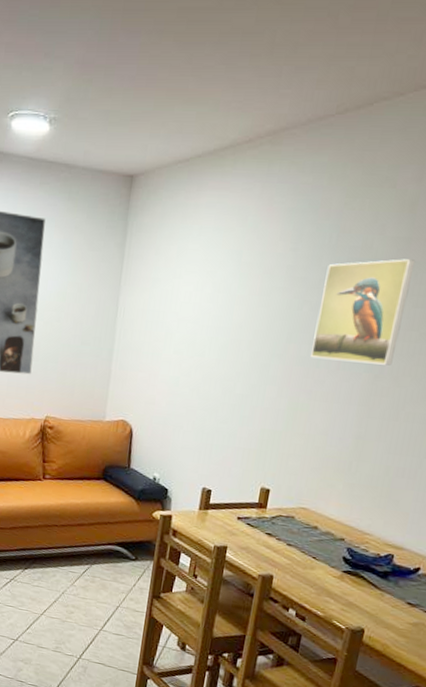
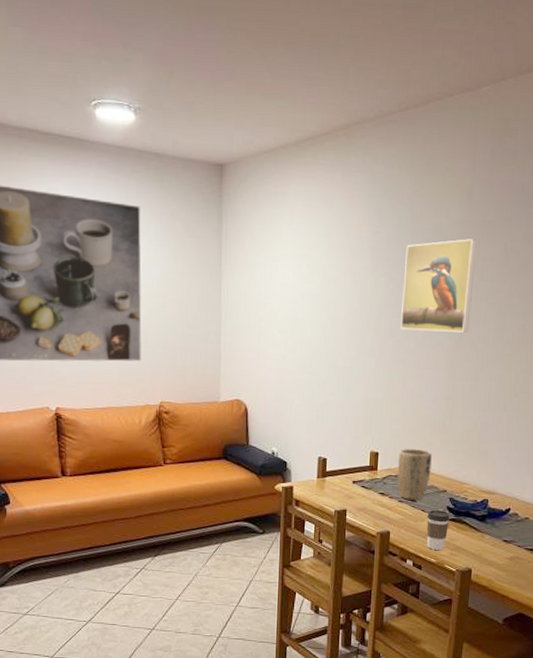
plant pot: none [287,488,332,546] -> present [397,449,433,500]
coffee cup: none [314,558,346,604] -> present [426,510,450,550]

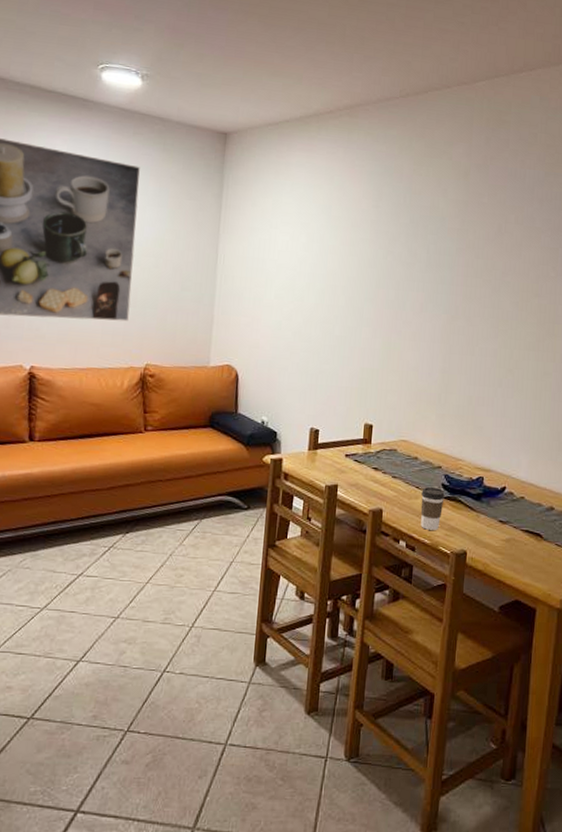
plant pot: present [397,449,433,500] -> none [391,422,428,476]
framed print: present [401,239,478,333] -> none [398,218,473,308]

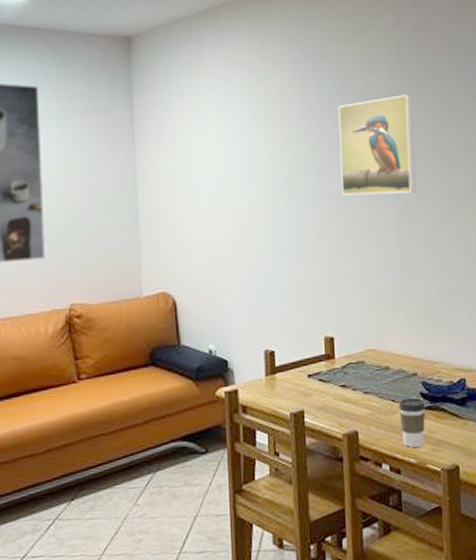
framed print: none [398,218,473,308] -> present [338,94,416,196]

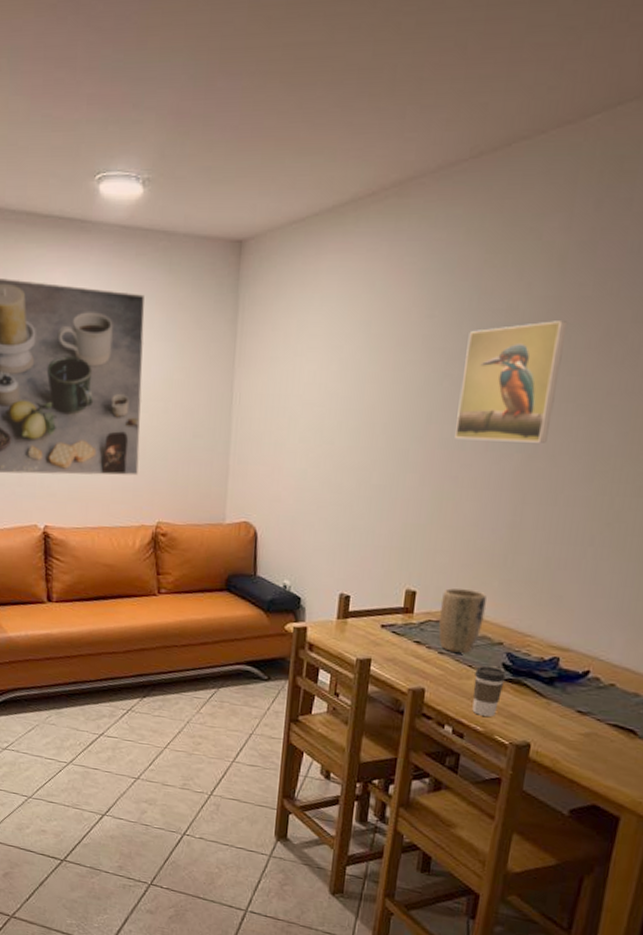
plant pot: none [357,328,397,390] -> present [438,588,487,653]

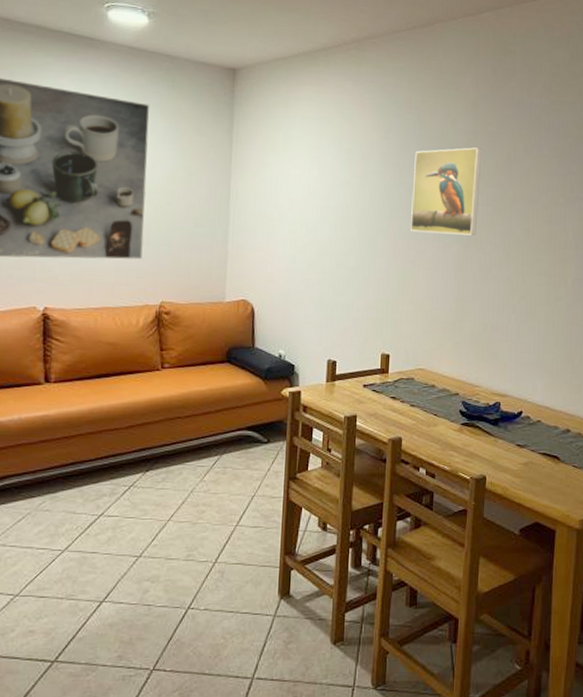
plant pot: present [438,588,487,653] -> none [408,351,444,404]
coffee cup: present [472,666,506,717] -> none [439,414,463,457]

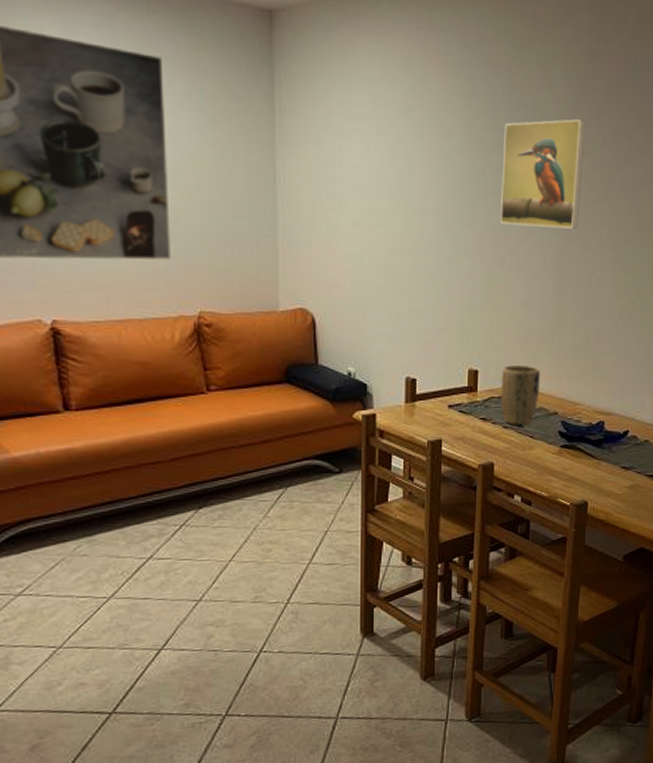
plant pot: none [408,351,444,404] -> present [500,365,541,425]

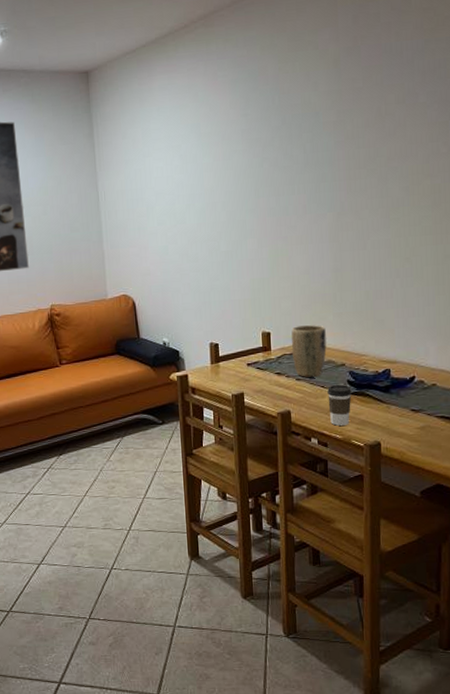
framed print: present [500,119,586,229] -> none [276,108,350,208]
coffee cup: none [536,436,562,482] -> present [327,385,352,426]

